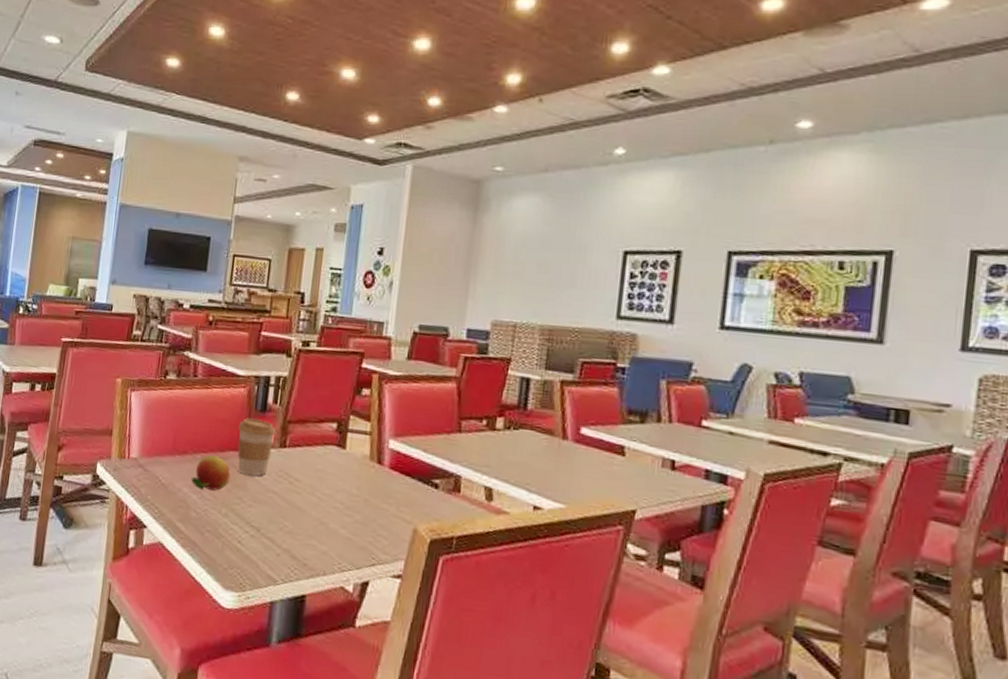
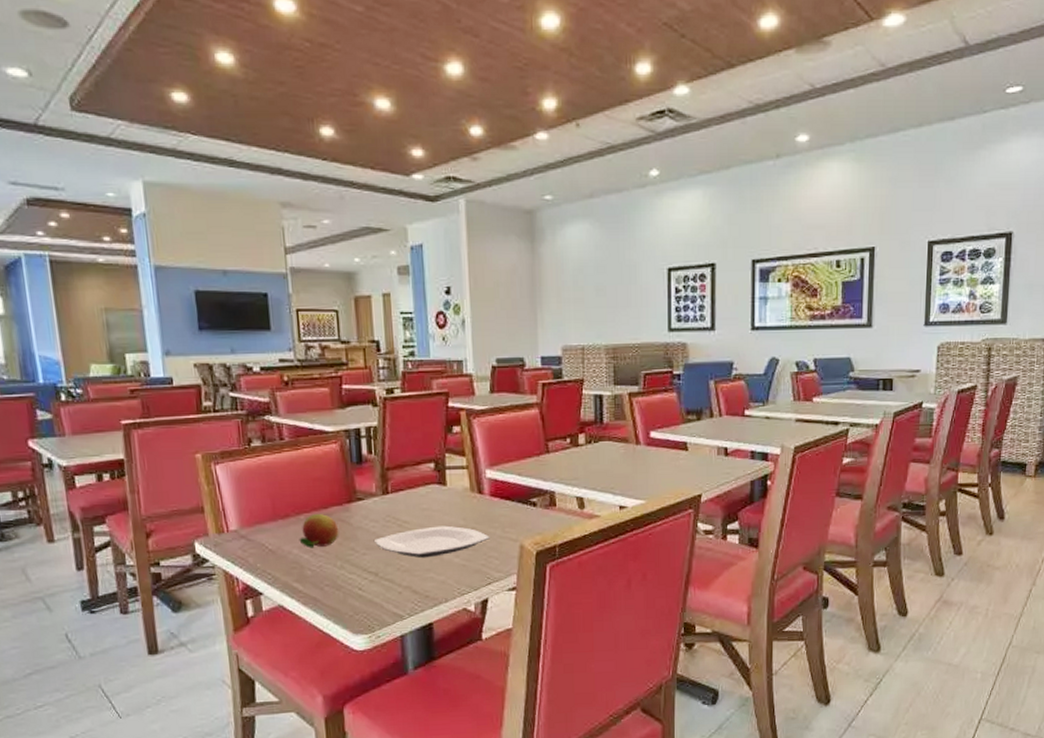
coffee cup: present [237,418,276,476] -> none [336,471,376,525]
plate: none [262,489,382,524] -> present [373,525,490,559]

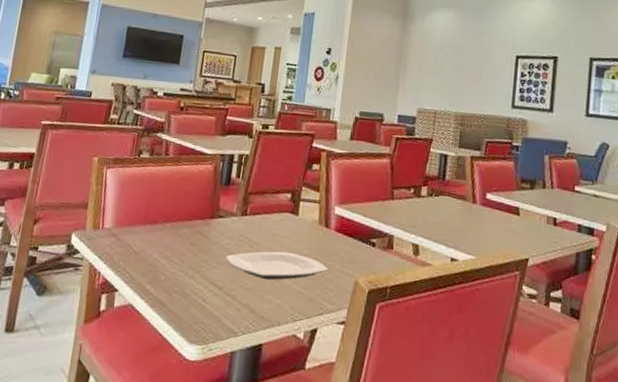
fruit: present [299,514,339,549] -> none [160,224,197,256]

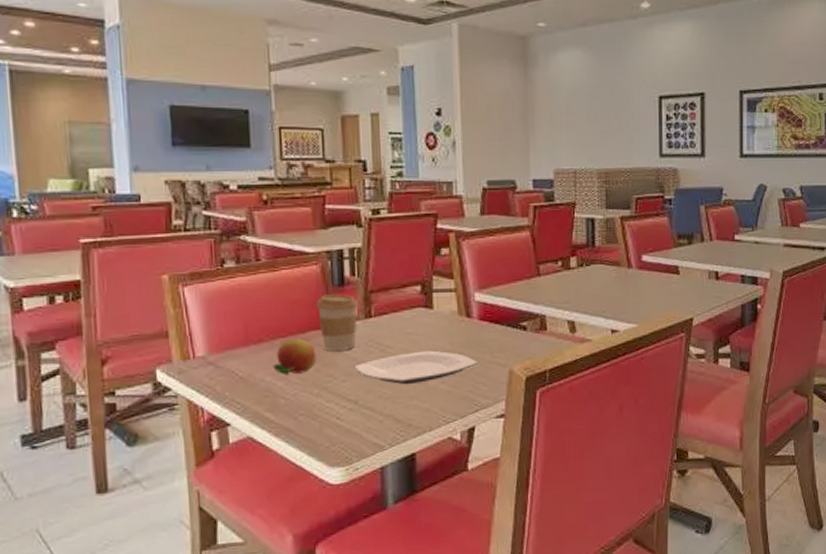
fruit: none [160,224,197,256] -> present [273,339,317,375]
coffee cup: none [203,190,239,241] -> present [316,294,359,351]

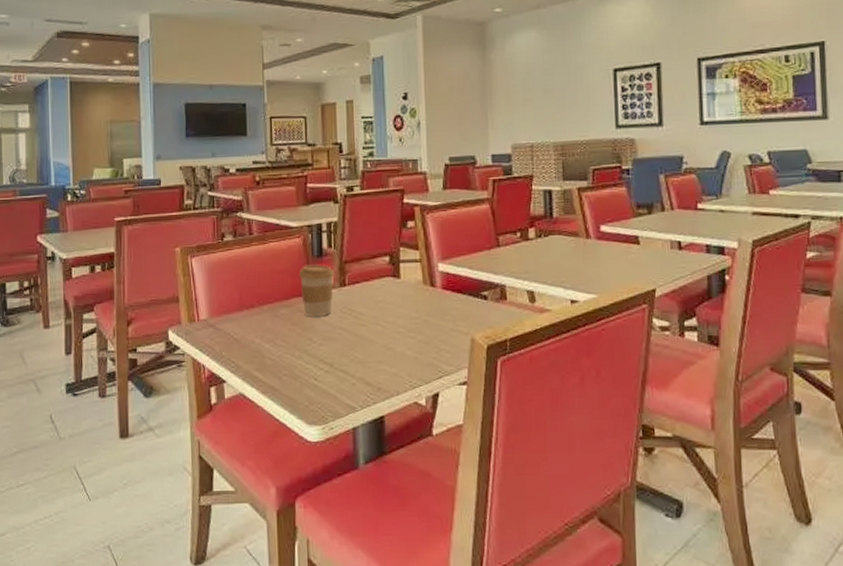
fruit: present [273,339,317,375] -> none [261,305,299,338]
plate: present [354,350,478,385] -> none [330,318,442,350]

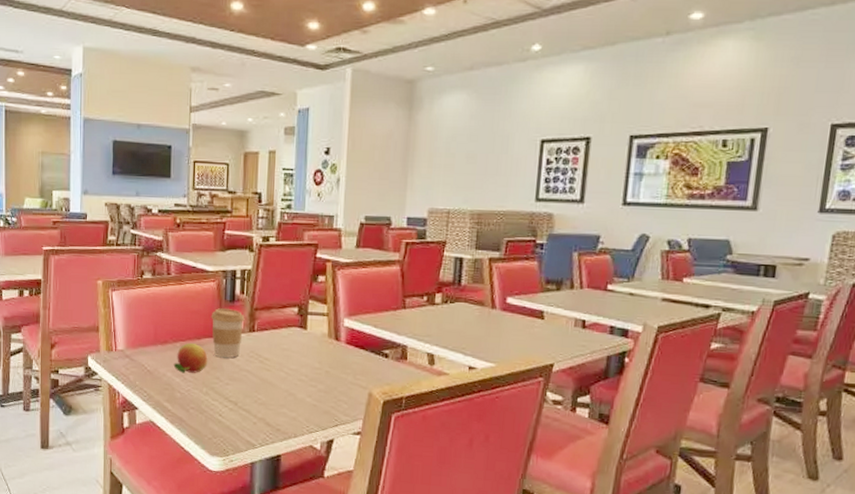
fruit: none [261,305,299,338] -> present [173,343,208,374]

